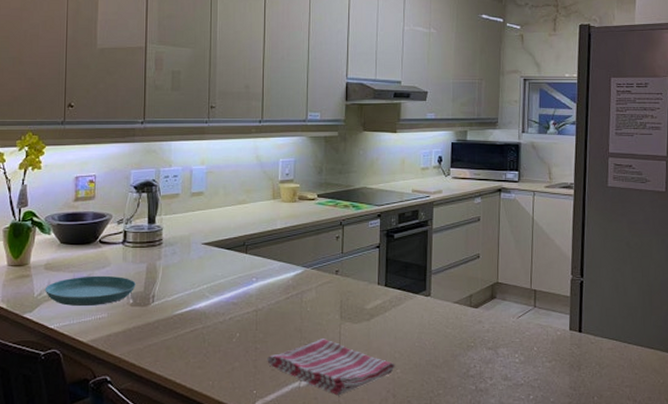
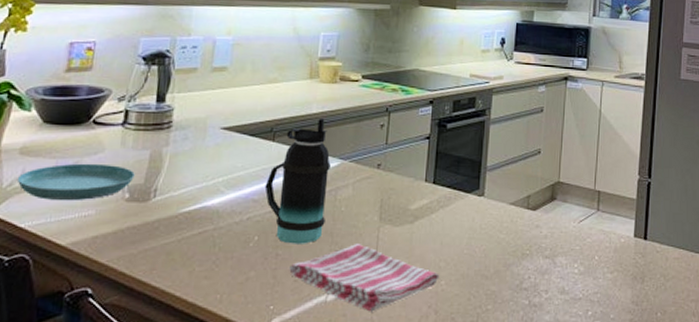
bottle: none [242,233,296,339] -> present [264,119,331,244]

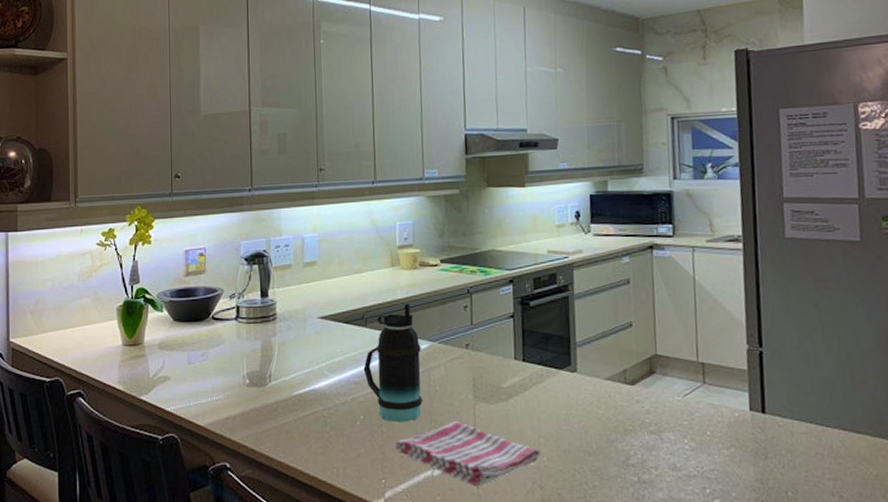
saucer: present [16,163,135,201] -> none [160,354,251,388]

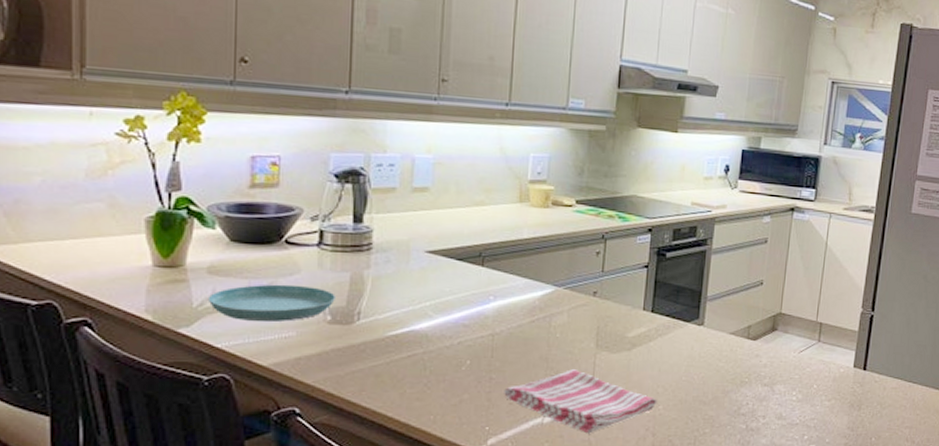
saucer: none [160,354,251,388] -> present [207,284,335,323]
bottle: present [363,304,423,422] -> none [475,244,544,369]

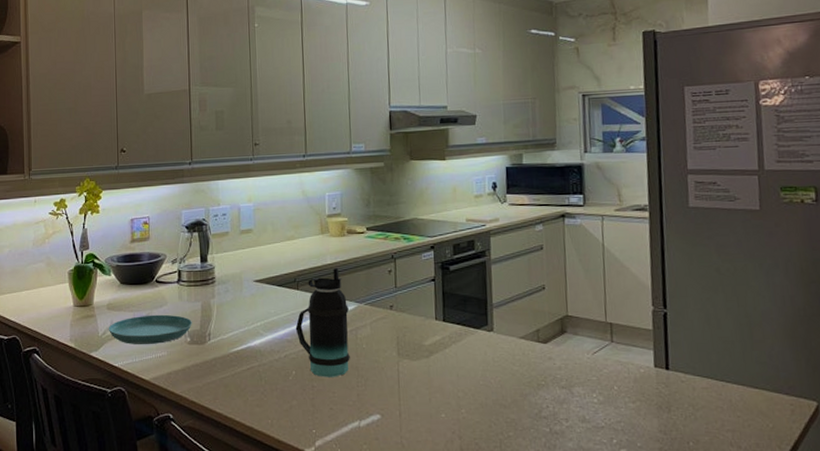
bottle: none [475,244,544,369] -> present [295,268,350,377]
dish towel: present [504,369,657,434] -> none [325,377,459,437]

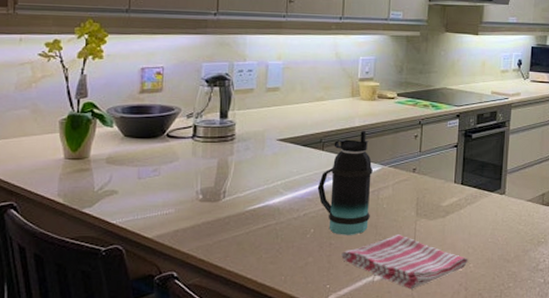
saucer: present [108,314,192,345] -> none [106,170,206,202]
dish towel: none [325,377,459,437] -> present [341,235,468,289]

